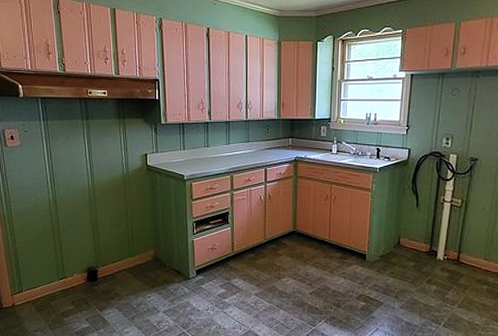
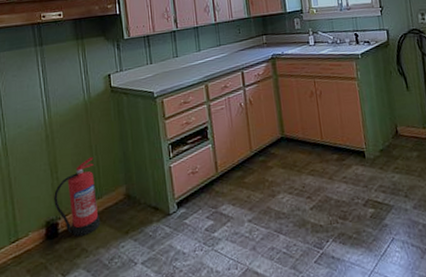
fire extinguisher: none [95,221,132,283] -> present [54,156,101,237]

